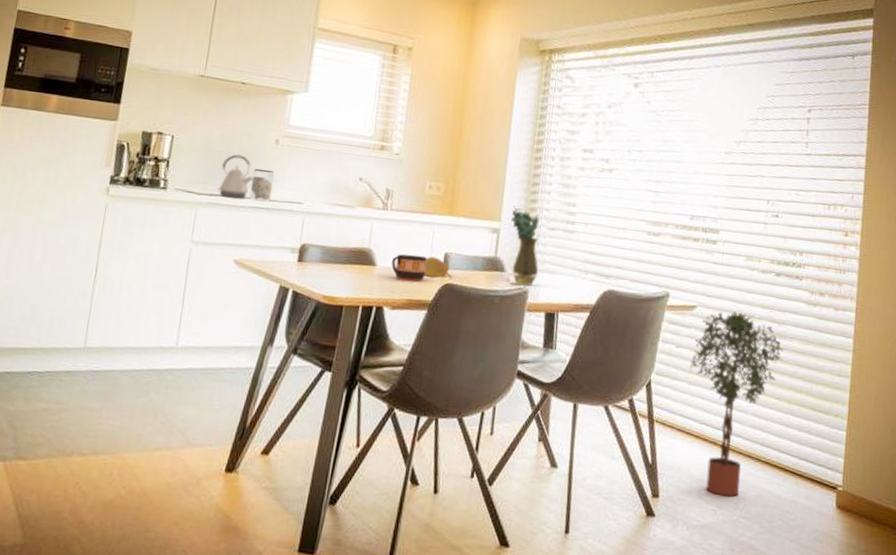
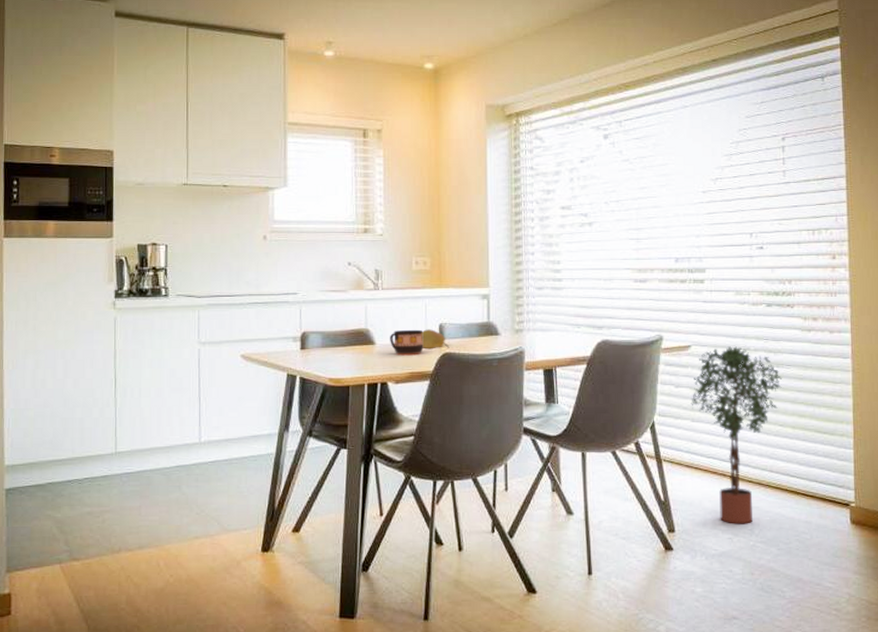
kettle: present [217,154,253,200] -> none [215,255,248,298]
jar: present [249,168,275,202] -> none [246,265,267,297]
vase: present [510,205,540,286] -> none [498,270,532,346]

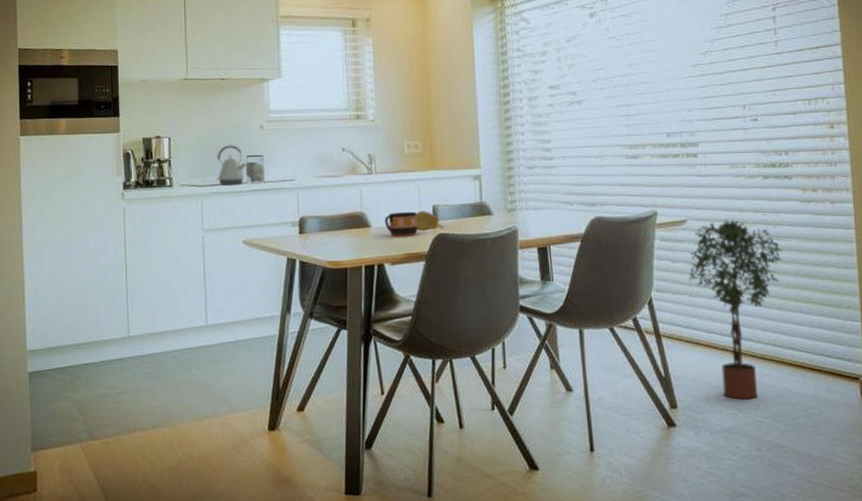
kettle: none [215,255,248,298] -> present [216,145,247,186]
jar: none [246,265,267,297] -> present [245,154,265,184]

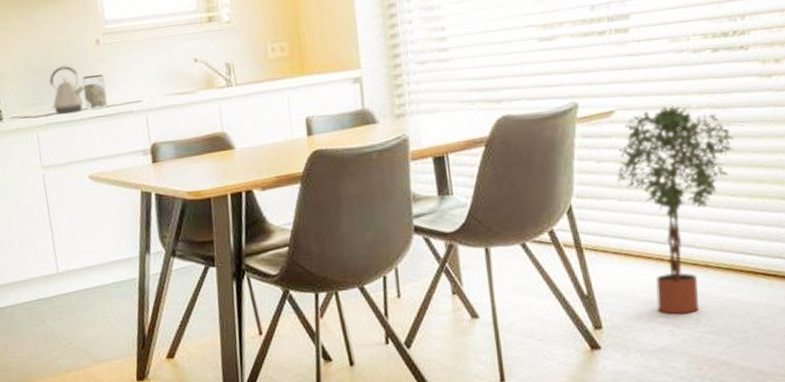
cup: present [385,211,418,237] -> none [250,126,290,158]
fruit: present [415,211,444,231] -> none [285,124,320,149]

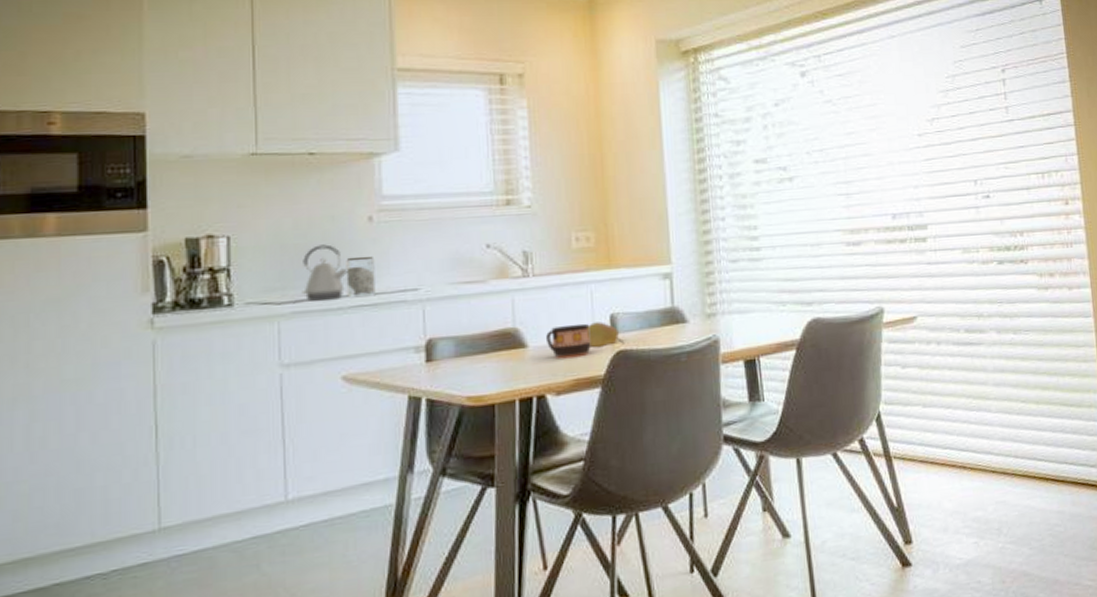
cup: none [250,126,290,158] -> present [546,323,591,358]
fruit: none [285,124,320,149] -> present [587,322,625,348]
potted tree: present [616,105,735,315] -> none [921,313,1022,526]

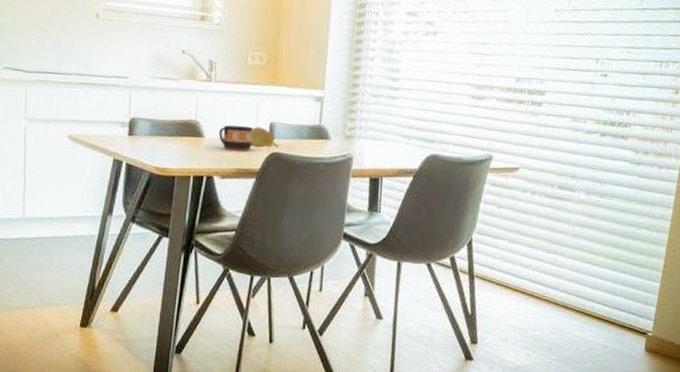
kettle: present [302,244,348,303] -> none [44,30,78,77]
jar: present [346,256,376,298] -> none [76,44,98,78]

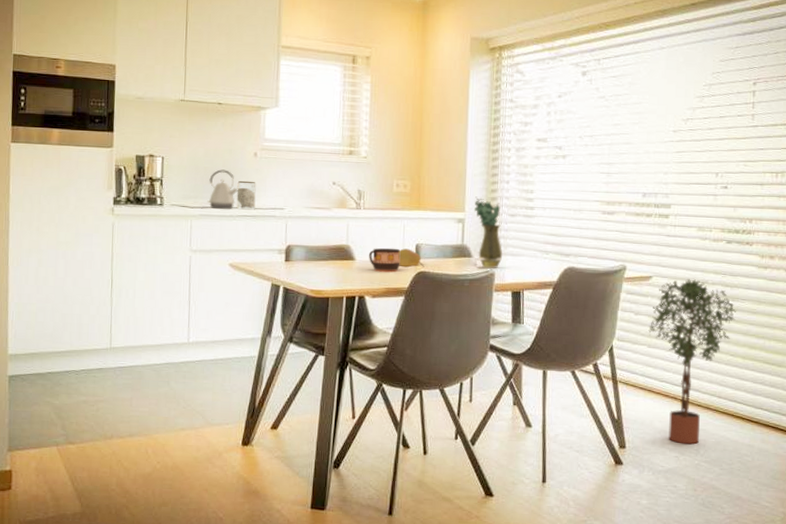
kettle: none [44,30,78,77] -> present [207,169,238,210]
jar: none [76,44,98,78] -> present [236,180,256,210]
vase: none [334,73,363,153] -> present [474,196,503,269]
potted tree: none [510,172,604,343] -> present [648,279,737,445]

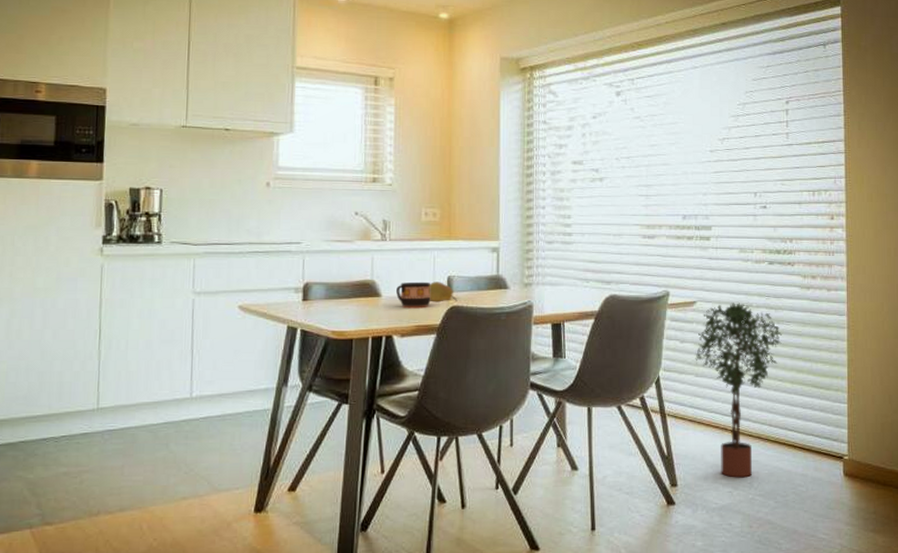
kettle: present [207,169,238,210] -> none [213,201,248,246]
jar: present [236,180,256,210] -> none [246,213,269,245]
vase: present [474,196,503,269] -> none [508,223,541,300]

